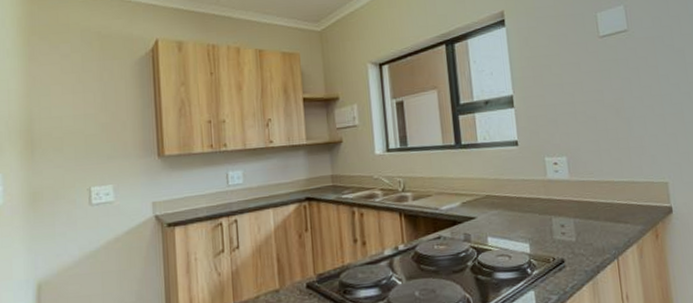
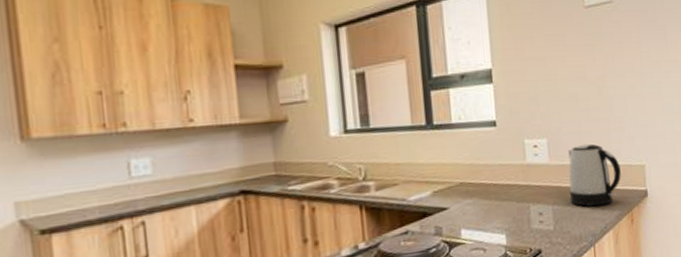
kettle: none [588,161,643,221] -> present [568,143,621,207]

